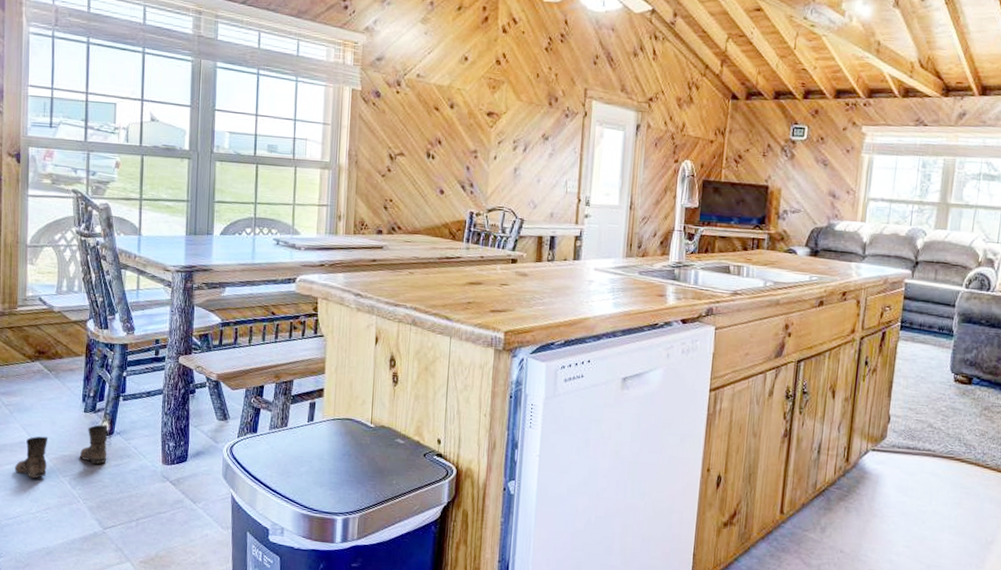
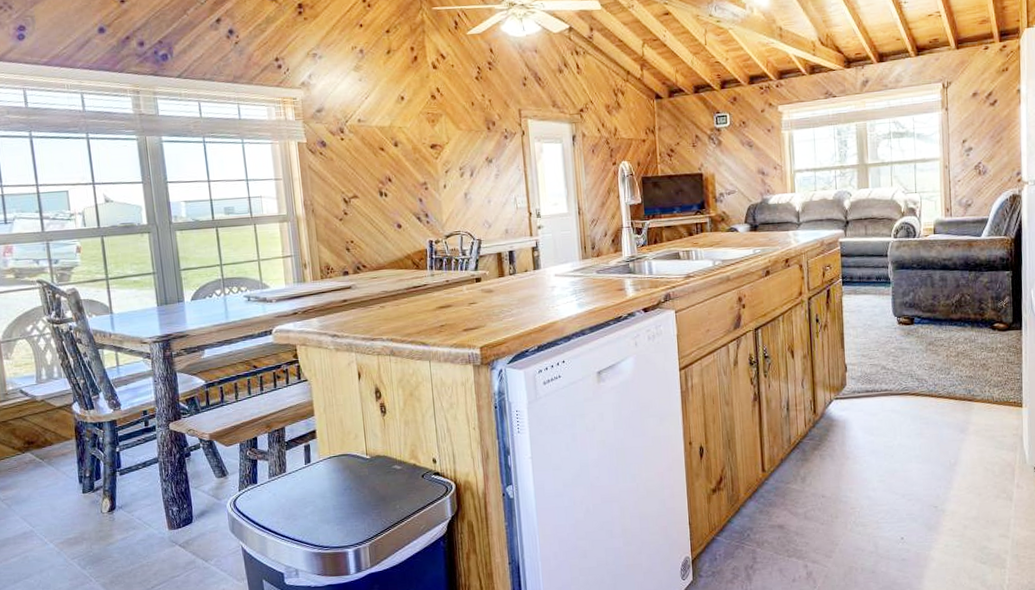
boots: present [15,425,109,479] -> none [21,502,113,567]

